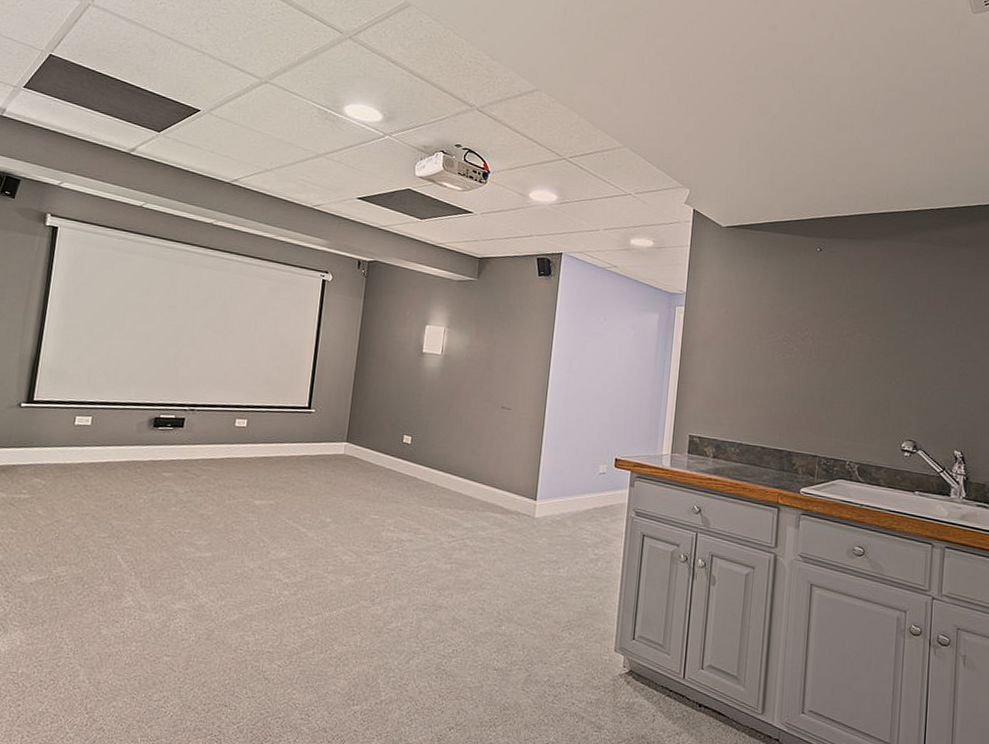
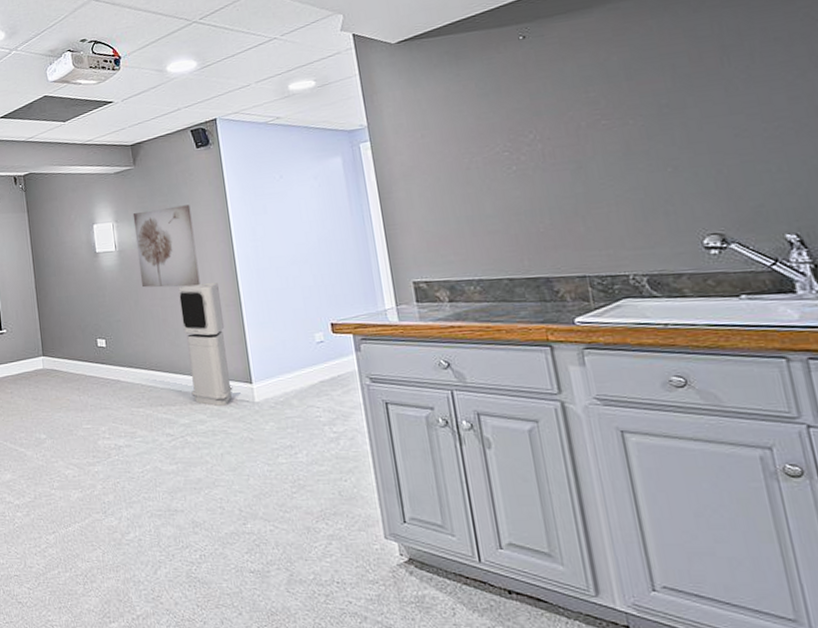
wall art: none [458,322,520,403] -> present [132,205,200,288]
air purifier: none [480,400,529,518] -> present [178,283,233,407]

